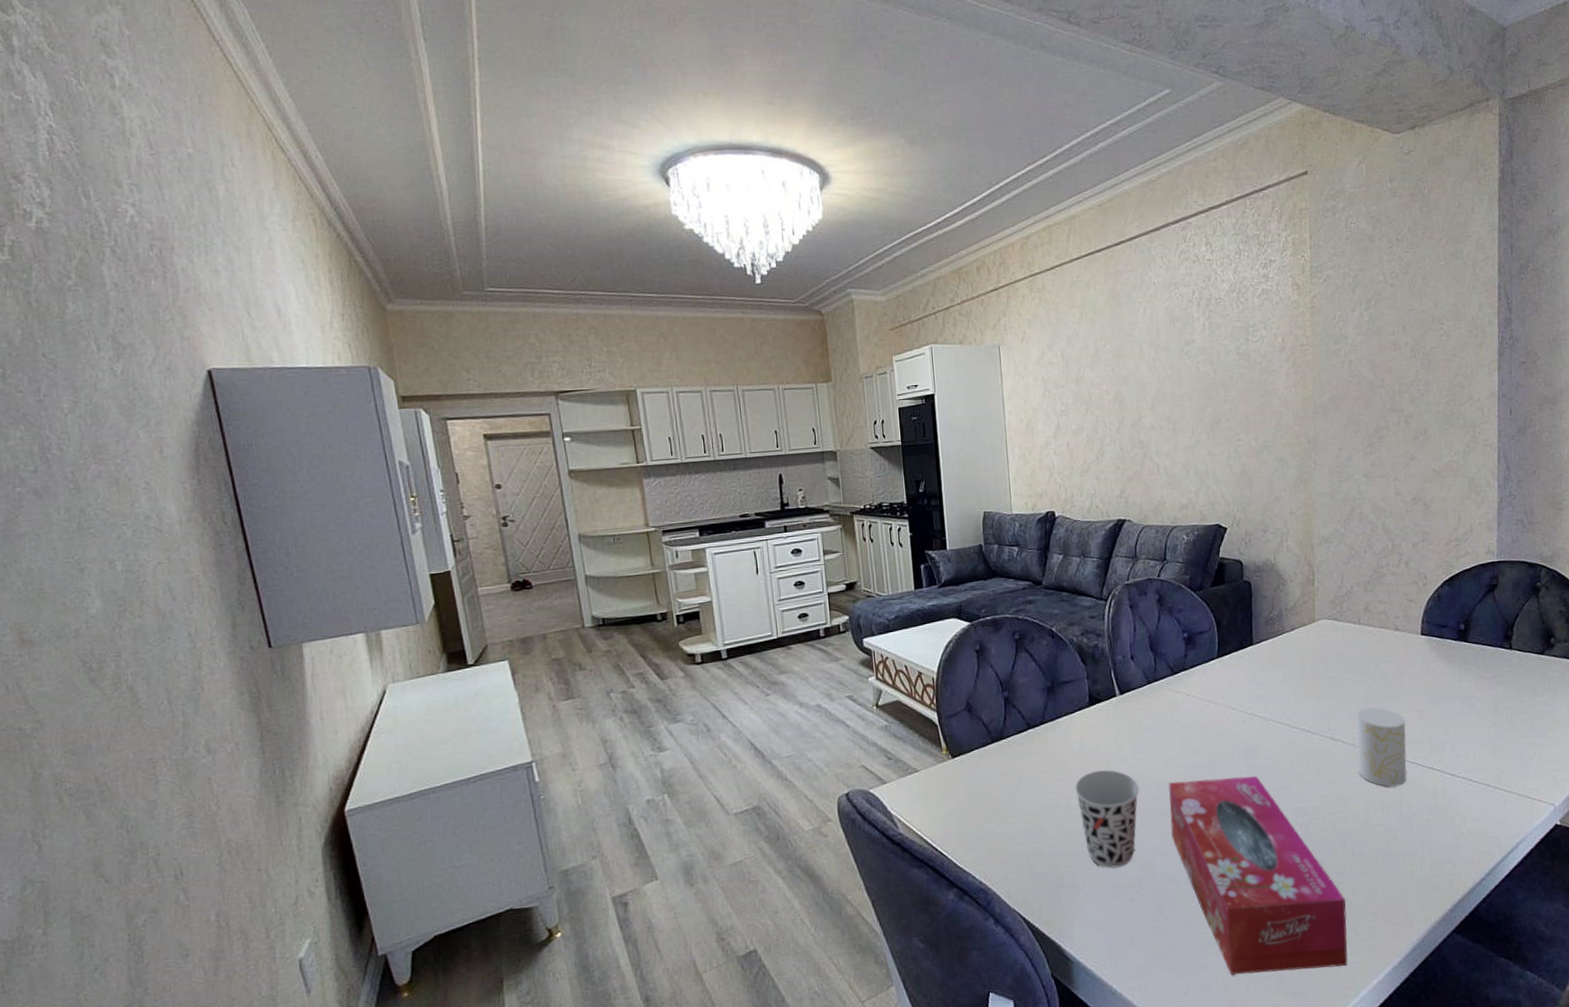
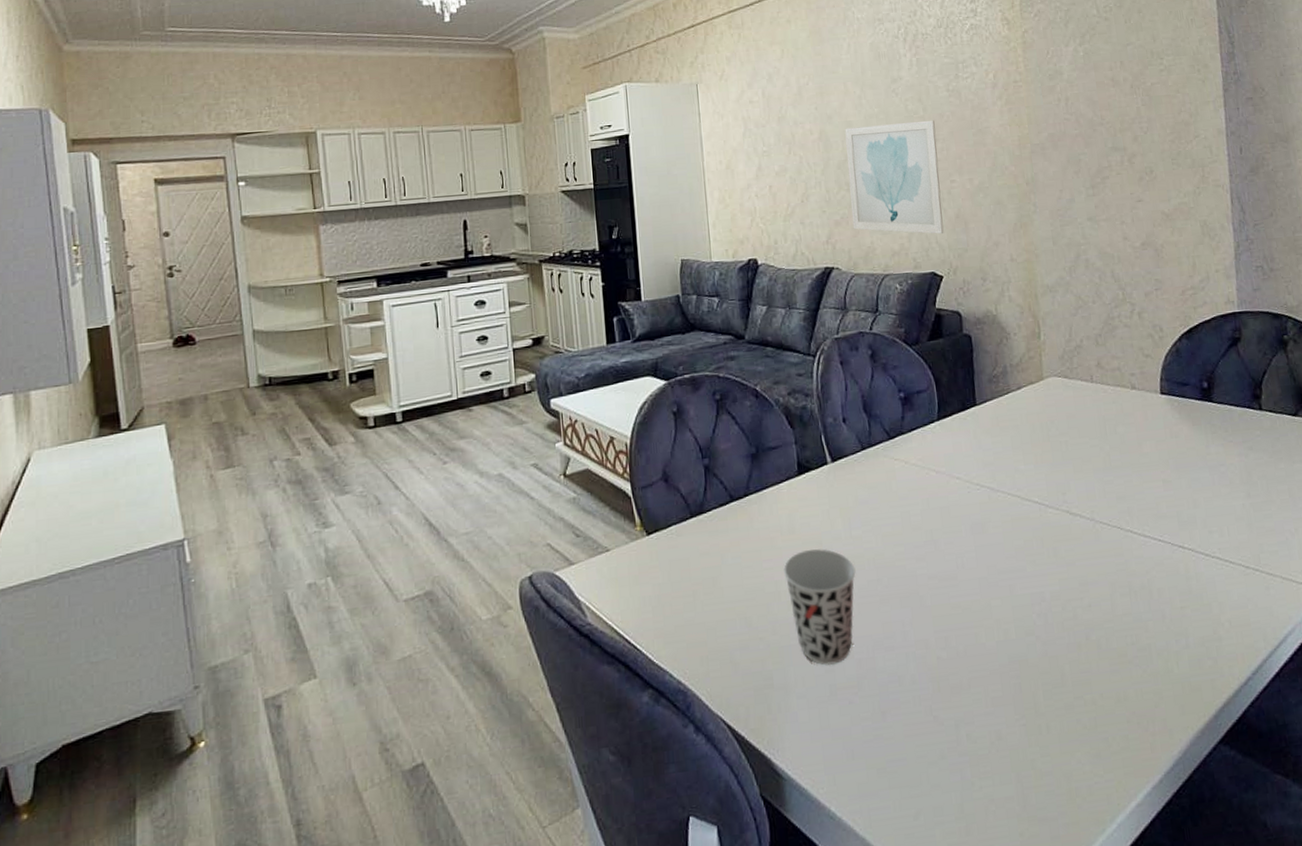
wall art: none [1139,381,1229,489] -> present [845,120,944,234]
tissue box: present [1168,776,1348,975] -> none [888,555,1101,795]
cup: present [1356,707,1407,788] -> none [1094,476,1155,570]

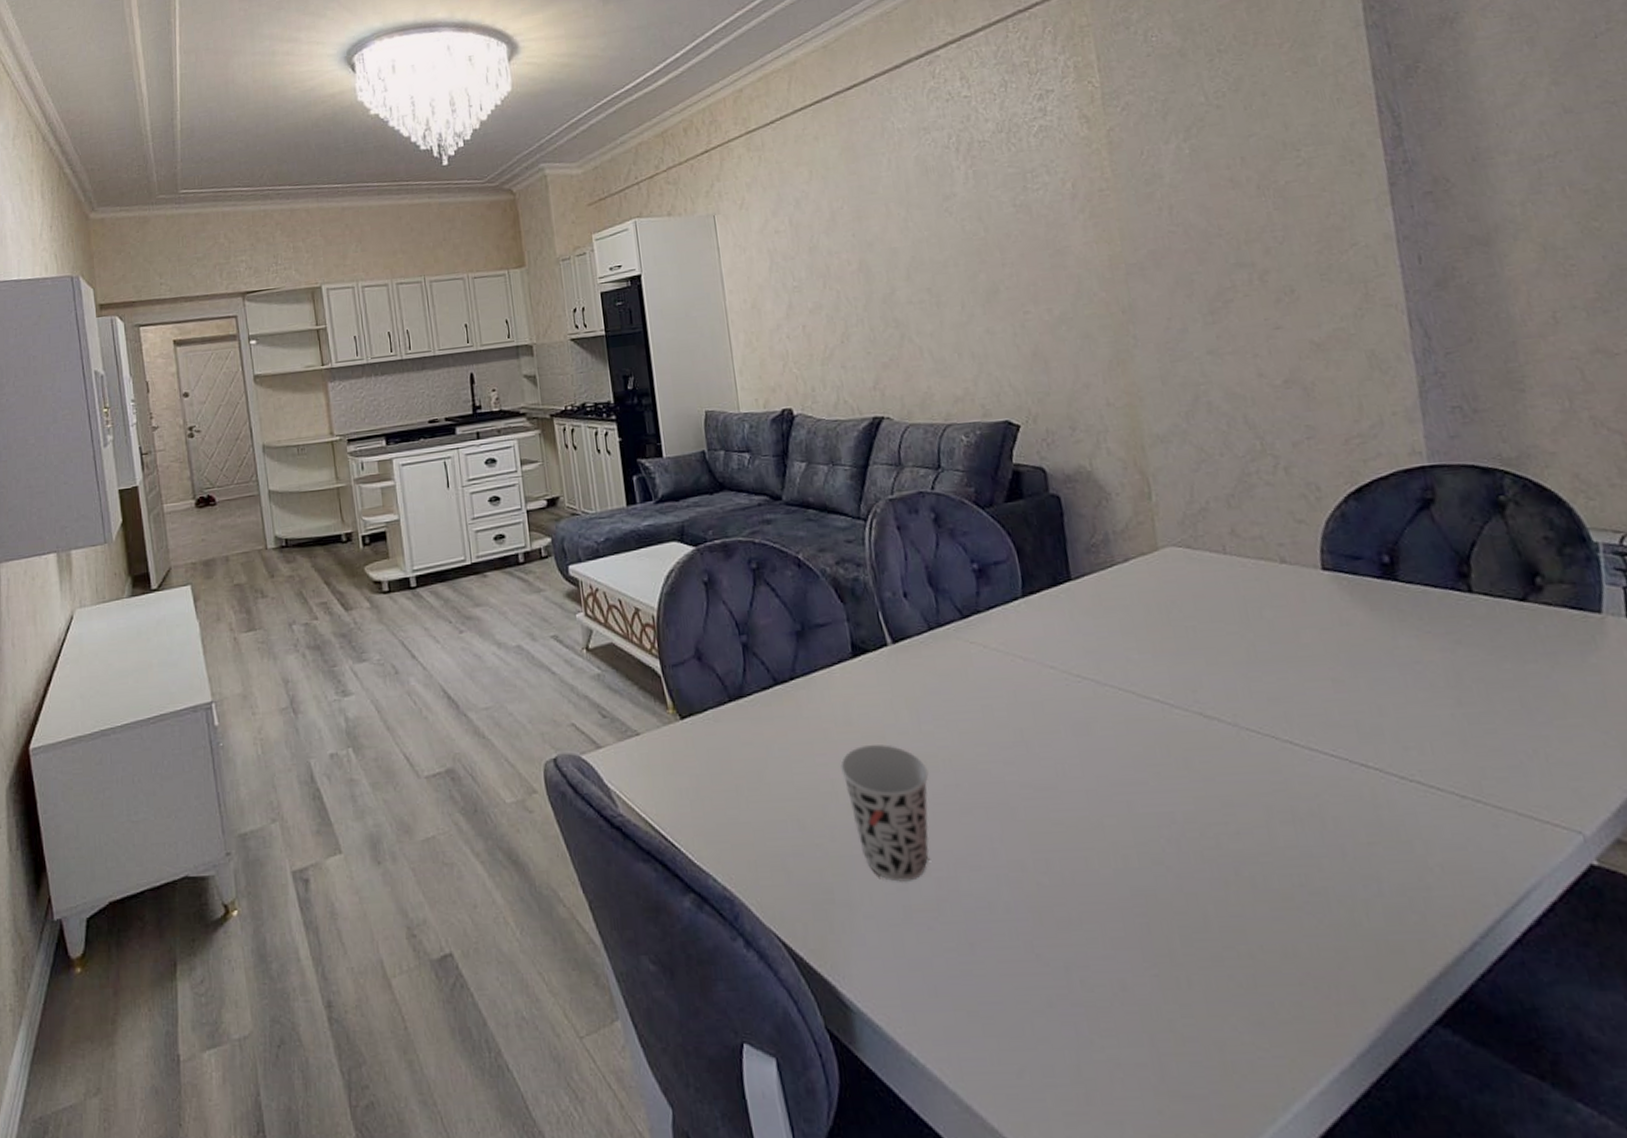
wall art: present [845,120,944,234] -> none [889,241,1019,376]

